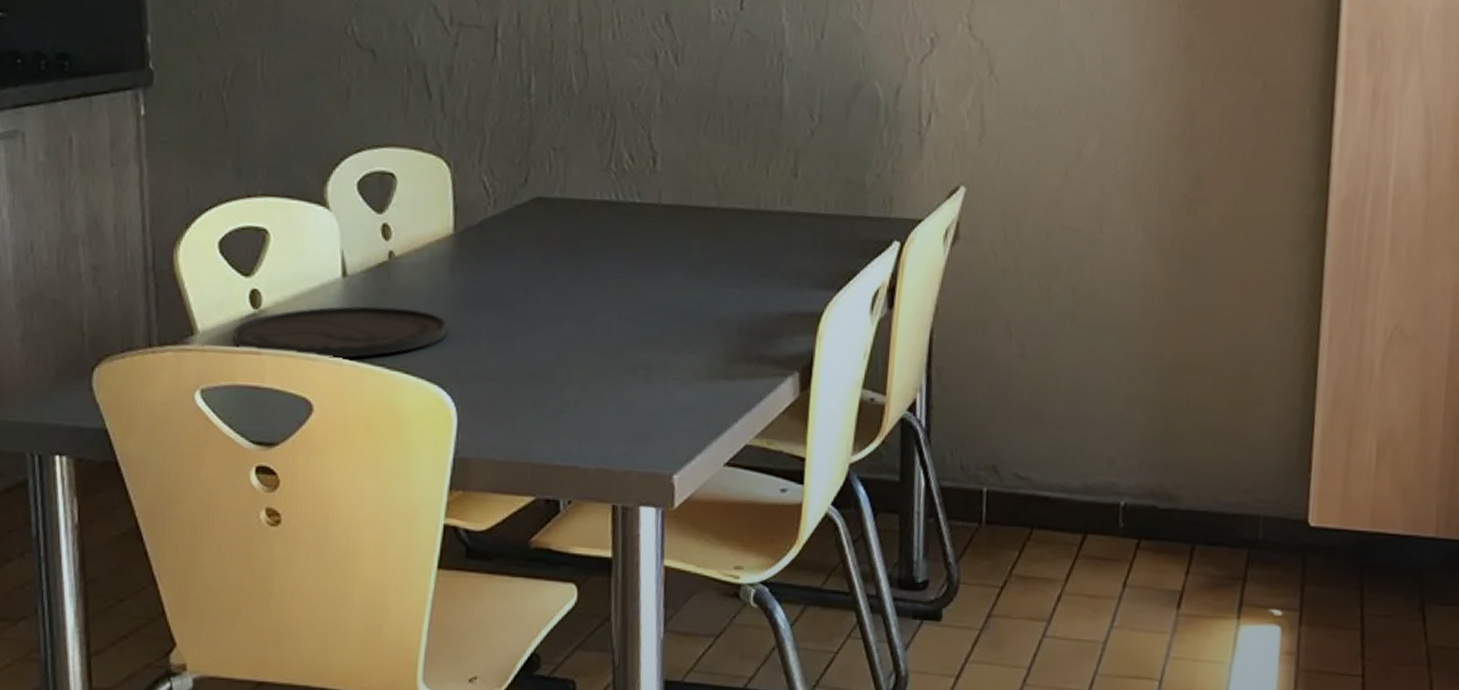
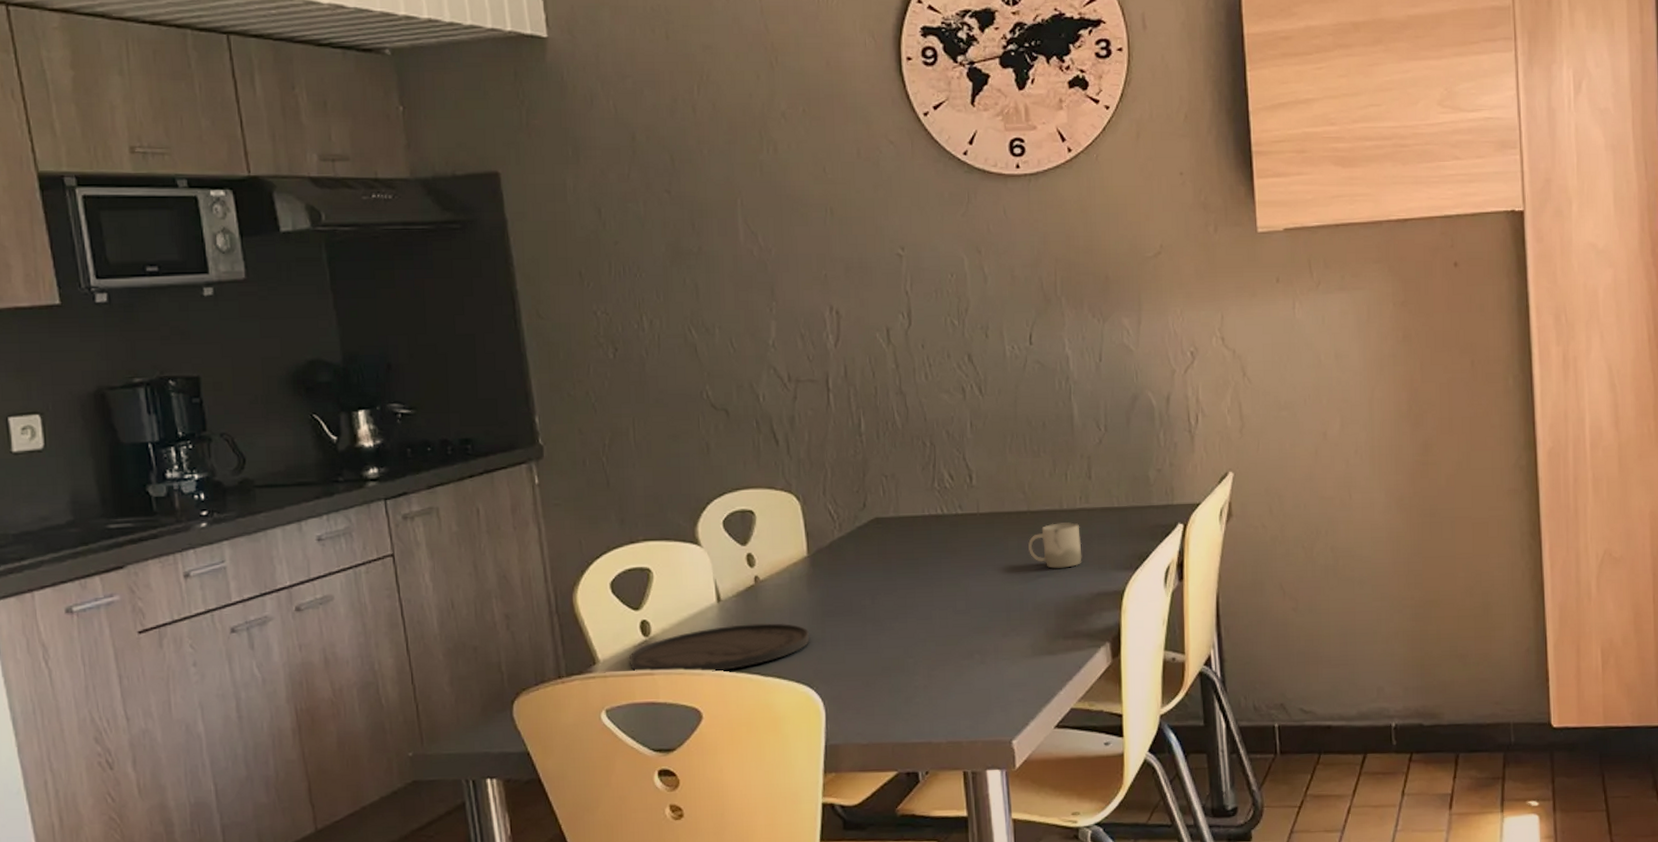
cup: none [714,225,778,279] -> present [1028,522,1082,569]

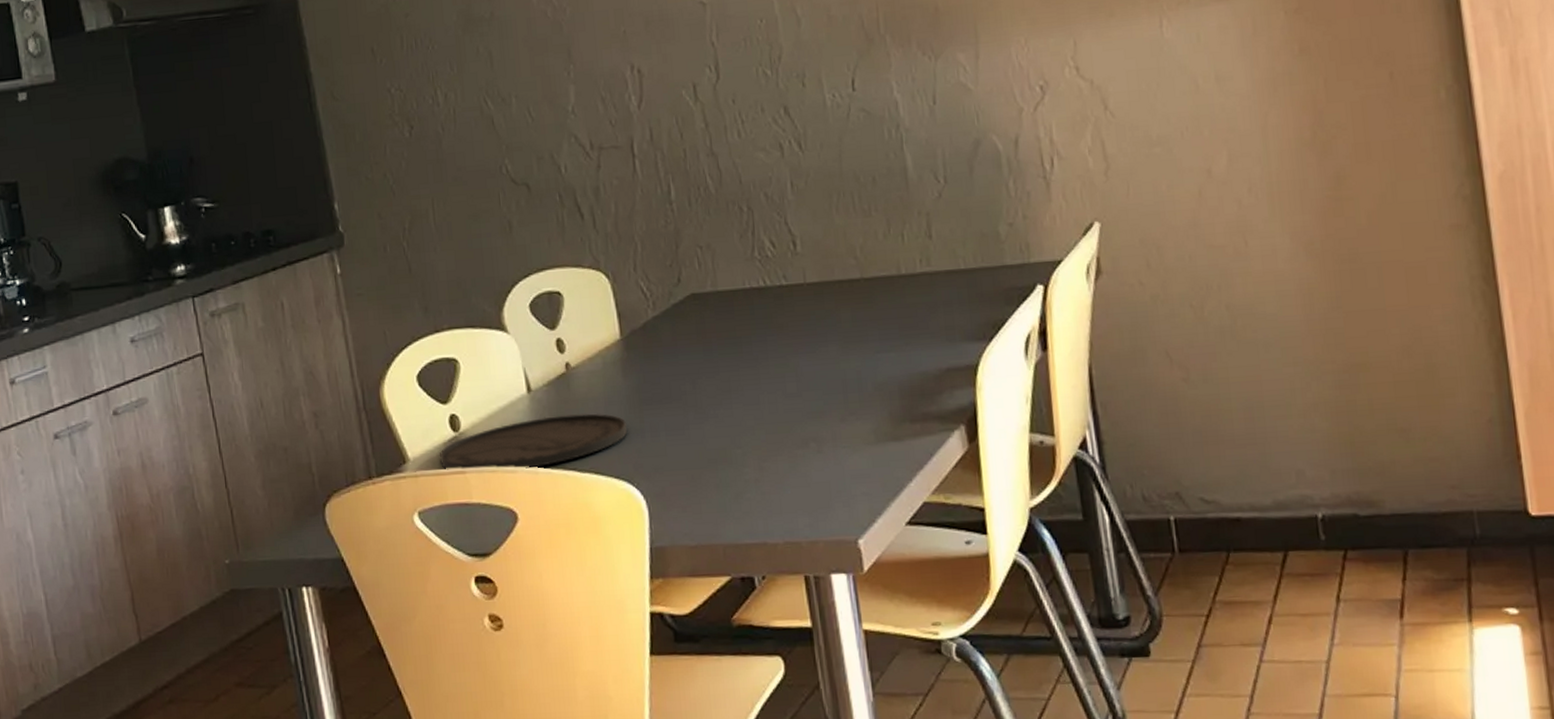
cup: present [1028,522,1082,569] -> none [864,289,927,342]

